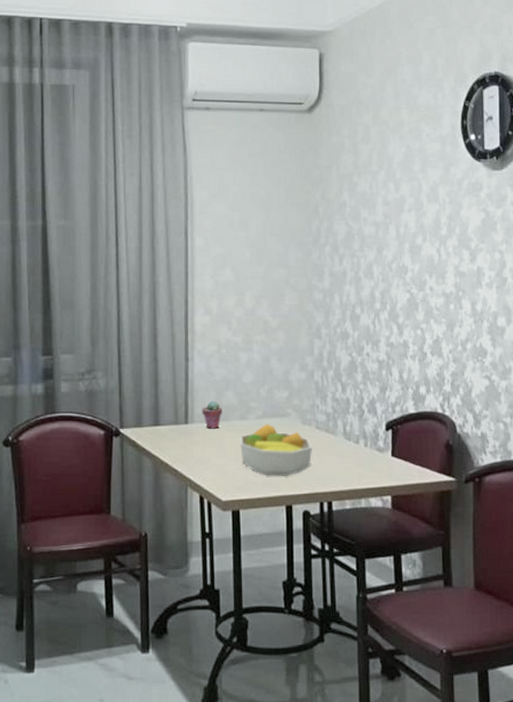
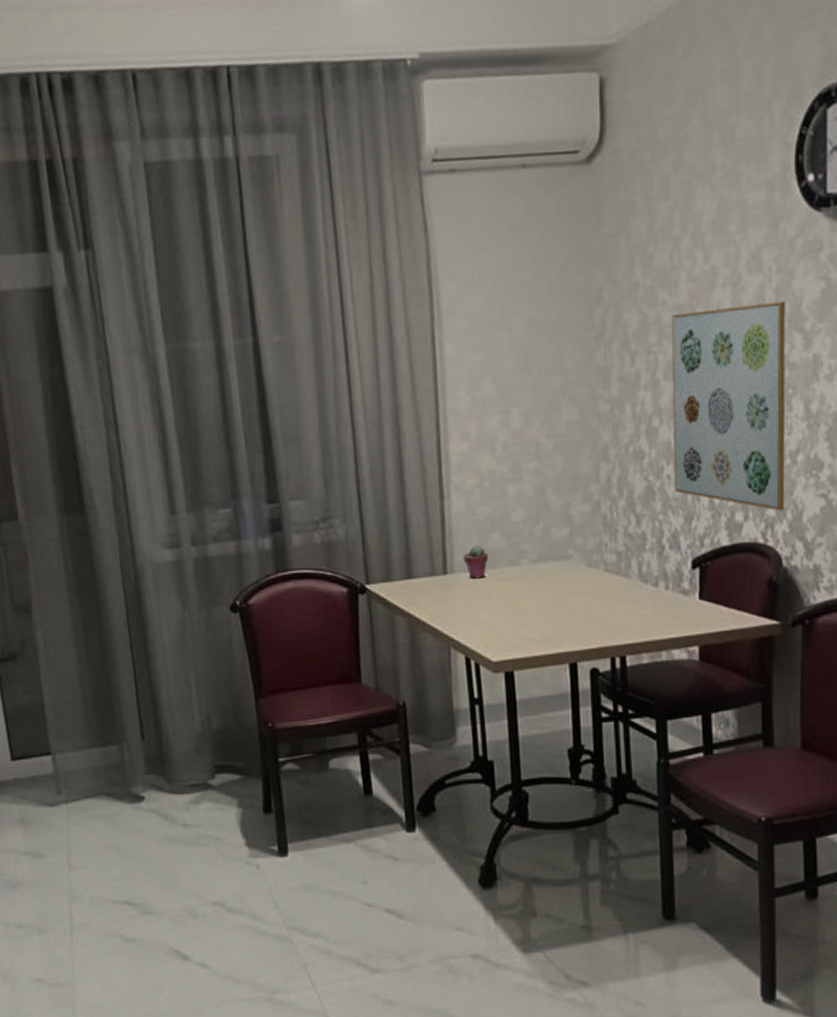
fruit bowl: present [239,424,312,476] -> none [510,569,600,630]
wall art: none [371,225,458,387] -> present [672,301,786,511]

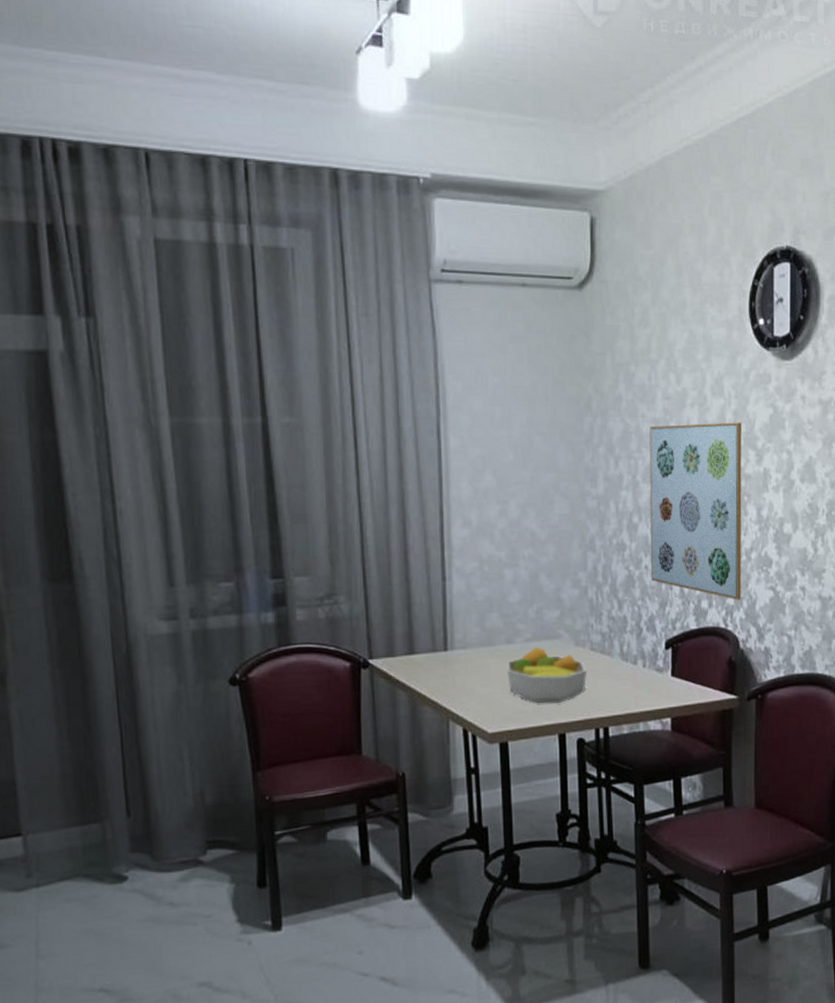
potted succulent: present [463,545,488,579] -> none [463,624,486,655]
fruit bowl: none [510,569,600,630] -> present [506,647,586,703]

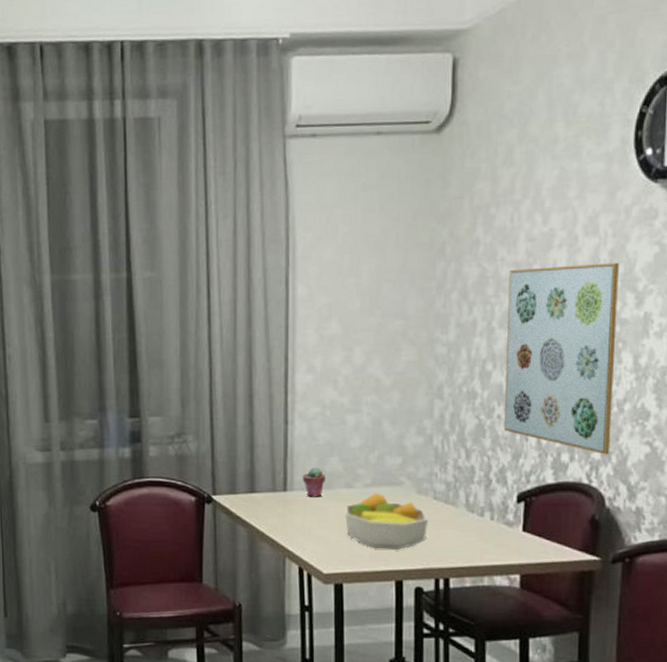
potted succulent: none [463,624,486,655] -> present [302,467,325,497]

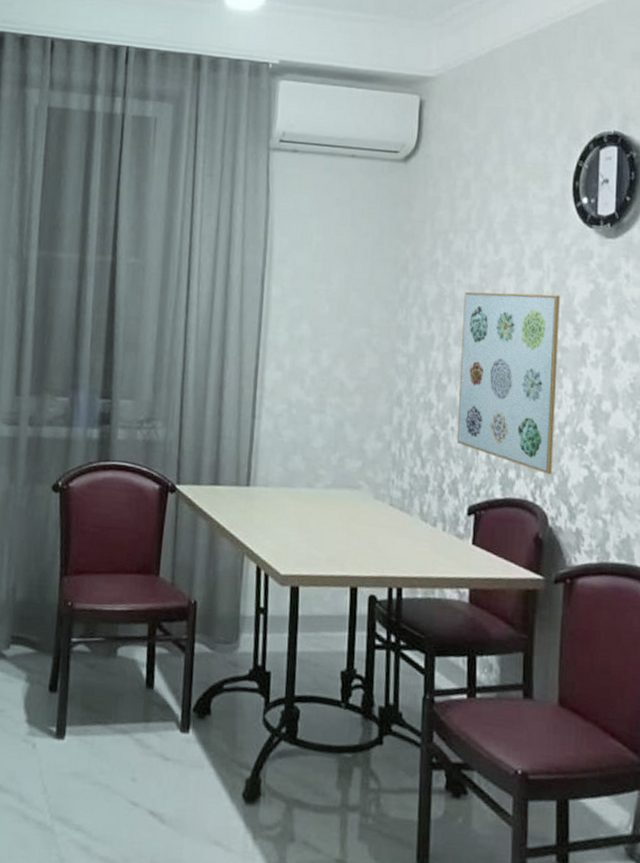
potted succulent: present [302,467,325,497] -> none [265,464,288,495]
fruit bowl: present [344,493,428,550] -> none [304,495,384,555]

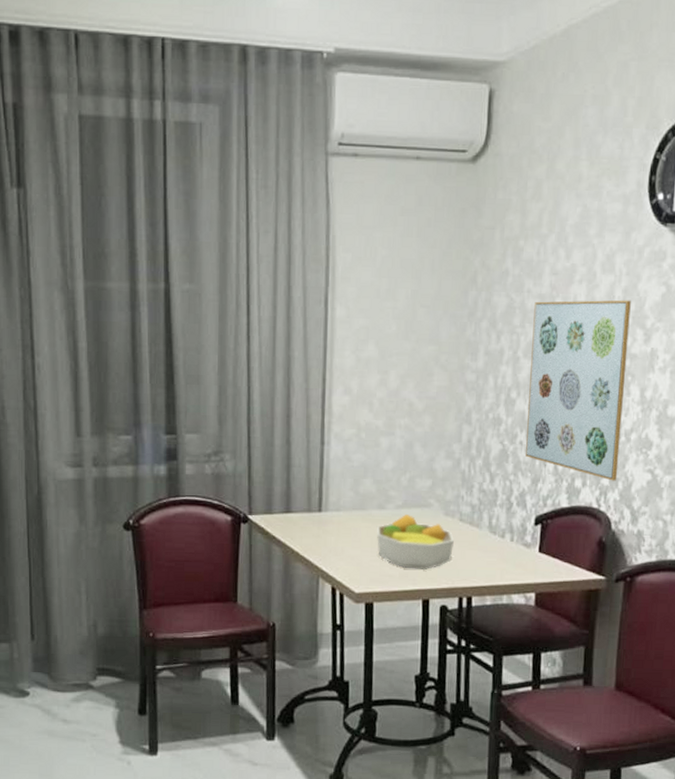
fruit bowl: none [304,495,384,555] -> present [376,514,454,570]

